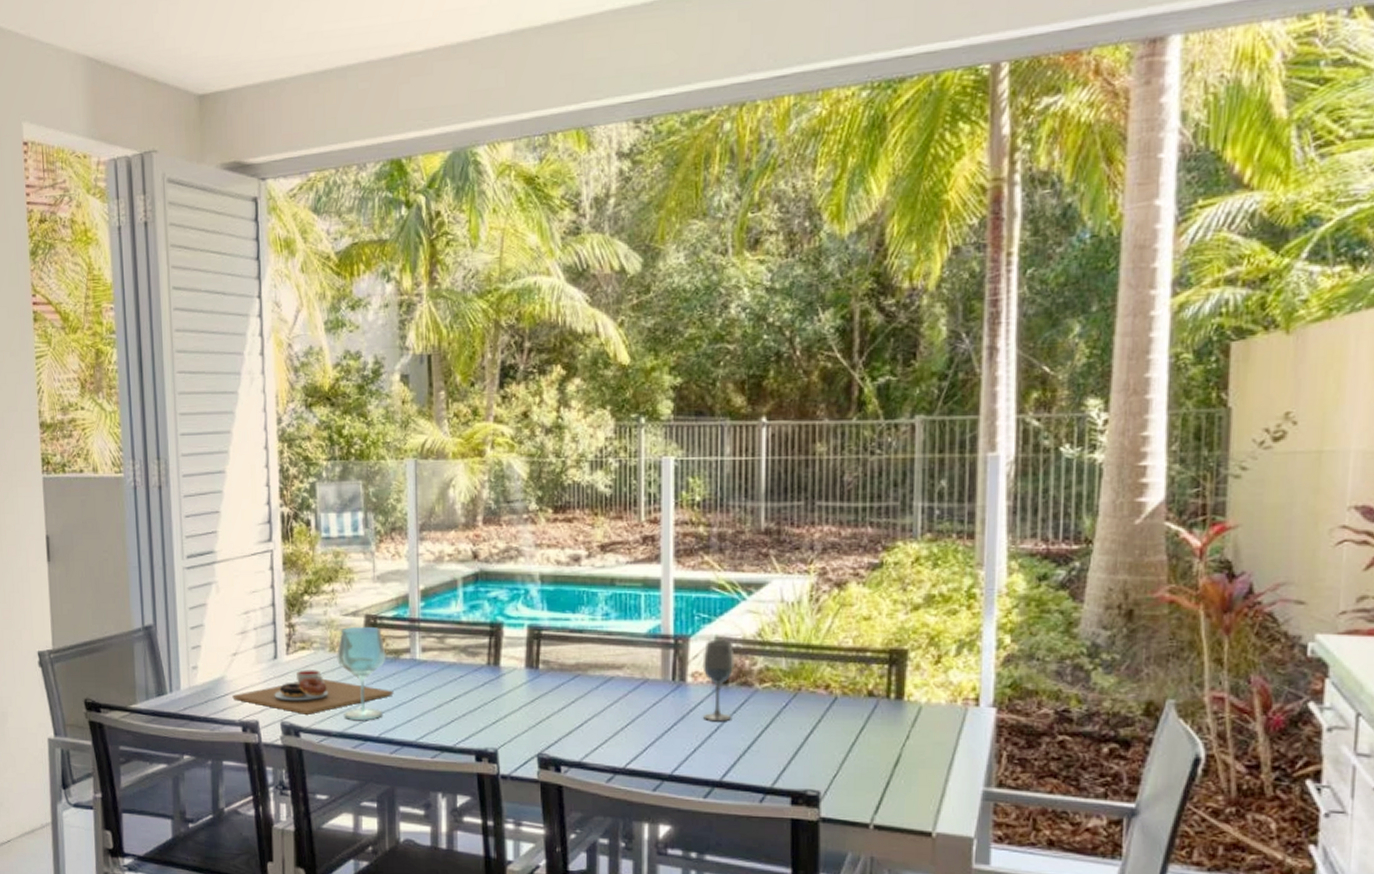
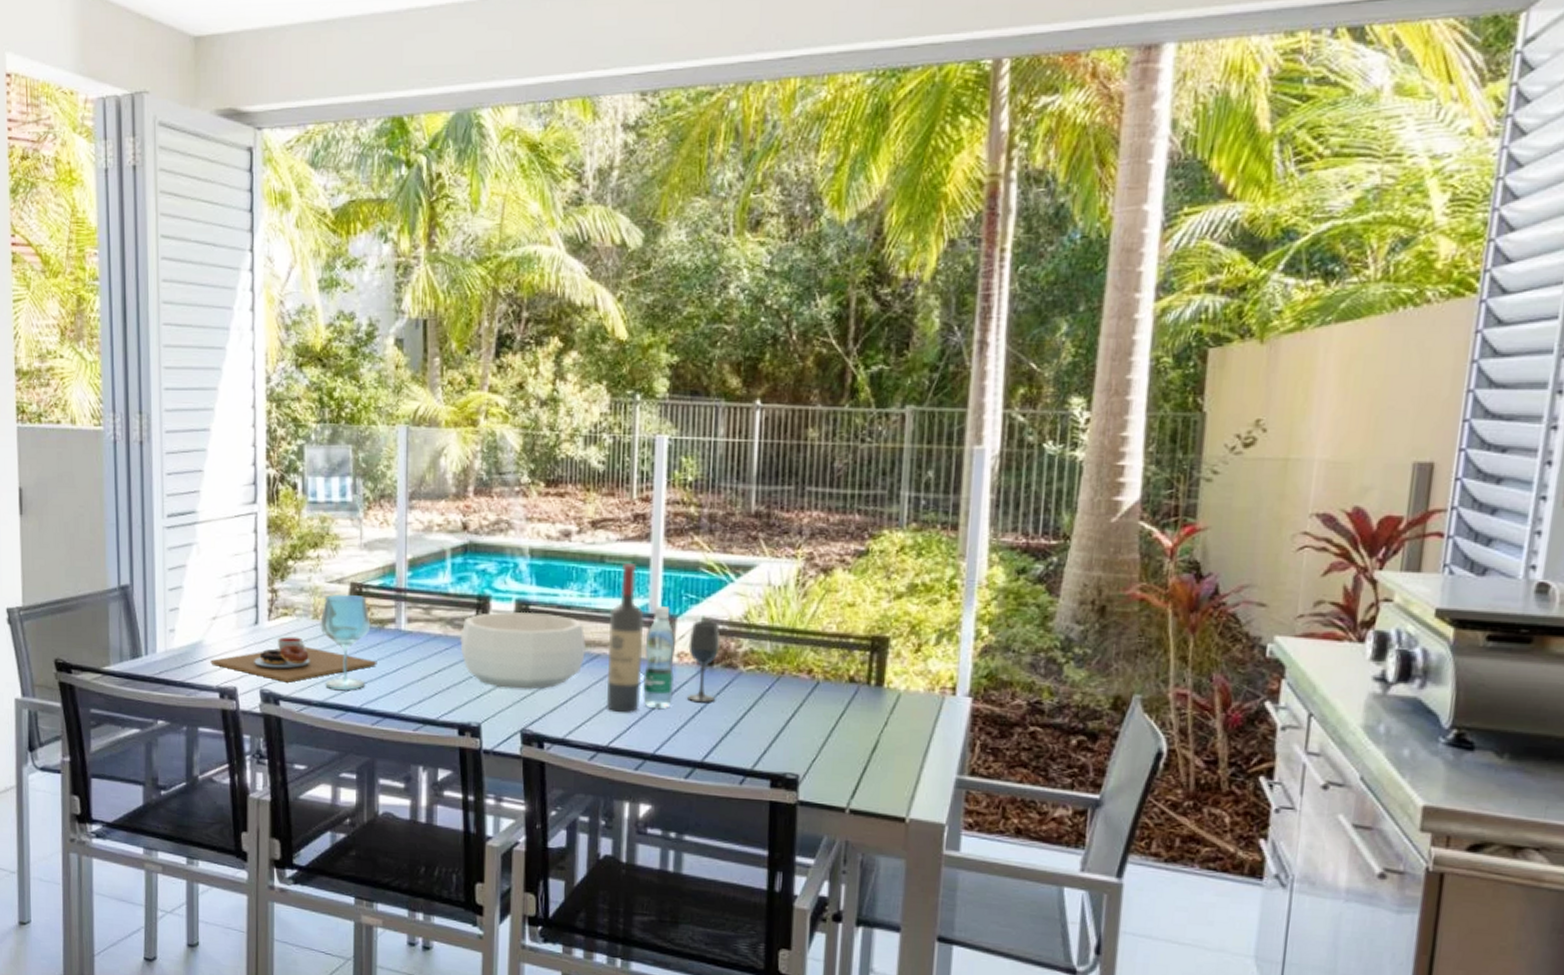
decorative bowl: none [474,637,599,714] -> present [460,611,586,689]
wine bottle: none [621,584,657,733] -> present [606,562,645,712]
bottle: none [657,627,690,728] -> present [642,606,676,708]

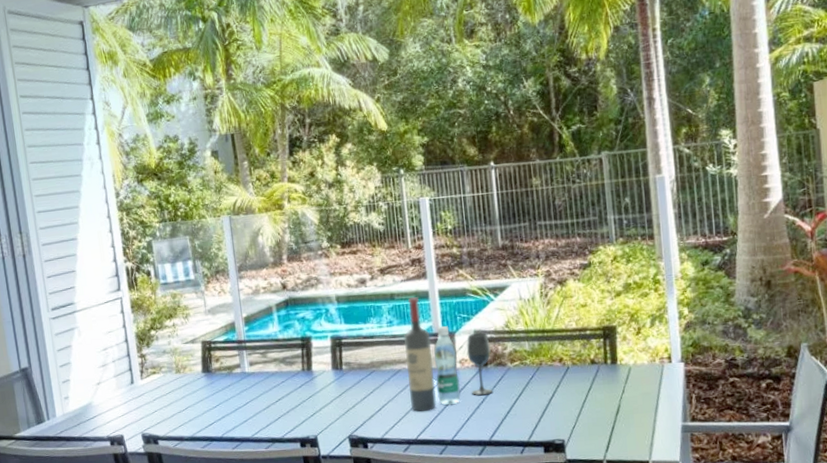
place setting: present [210,636,377,683] -> none [99,389,231,426]
wine glass: present [320,594,371,691] -> none [182,350,223,426]
decorative bowl: present [460,611,586,689] -> none [292,344,390,405]

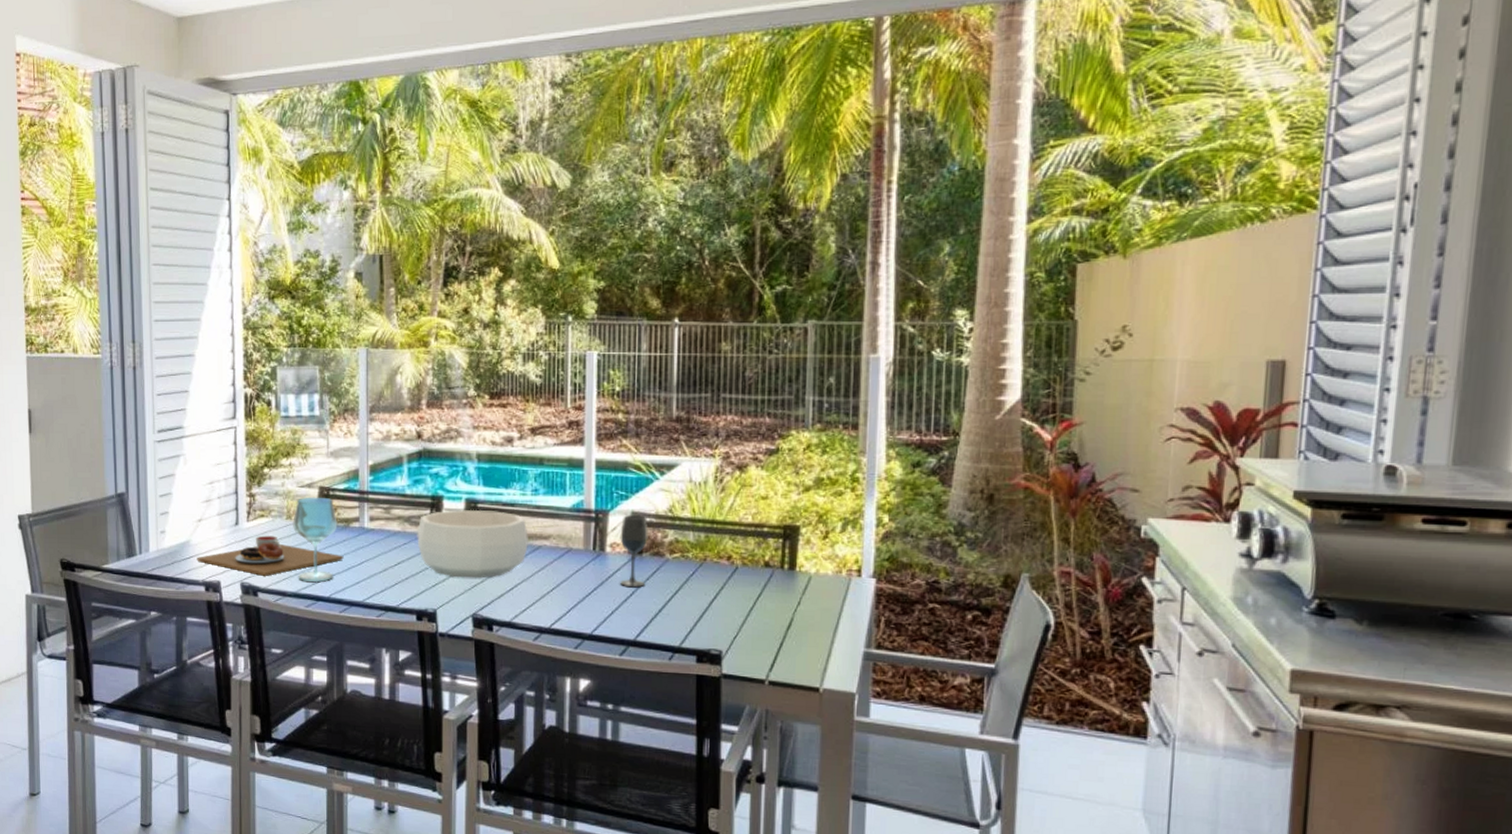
place setting: none [99,389,231,426] -> present [197,535,344,576]
wine glass: none [182,350,223,426] -> present [293,497,338,583]
decorative bowl: none [292,344,390,405] -> present [417,509,528,578]
wine bottle: present [403,297,437,411] -> none [547,464,580,597]
bottle: present [433,326,461,405] -> none [579,502,609,593]

